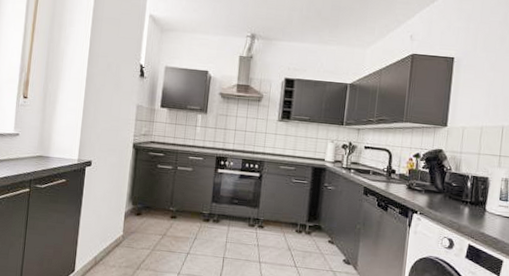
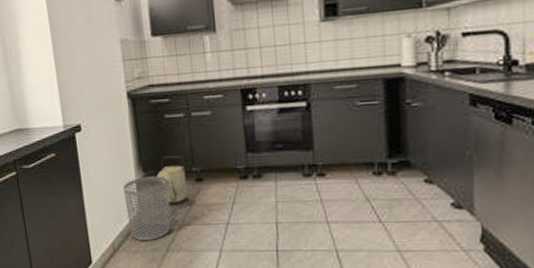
waste bin: none [111,208,150,259] -> present [123,176,171,242]
watering can: none [142,196,165,234] -> present [156,156,188,206]

